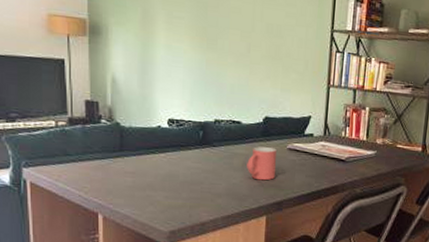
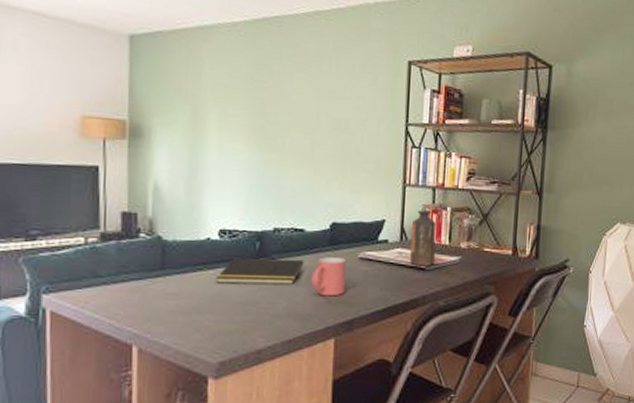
notepad: none [166,144,241,169] -> present [216,258,305,284]
bottle: none [332,108,356,158] -> present [410,210,437,265]

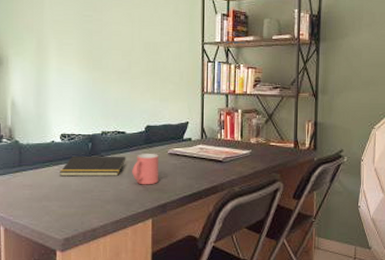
bottle: present [410,210,437,265] -> none [210,113,230,158]

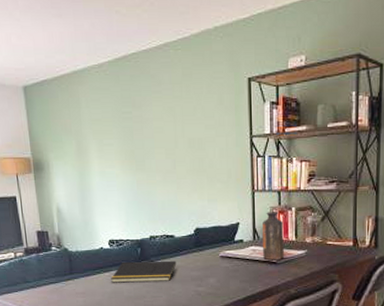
mug: present [132,154,159,185] -> none [183,257,212,290]
bottle: none [210,113,230,158] -> present [263,211,284,260]

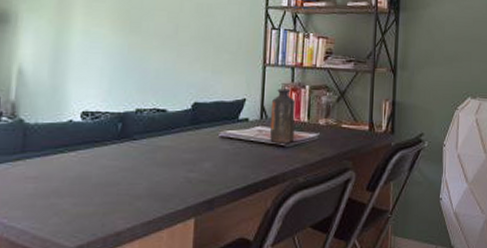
notepad: present [111,260,177,283] -> none [77,139,166,166]

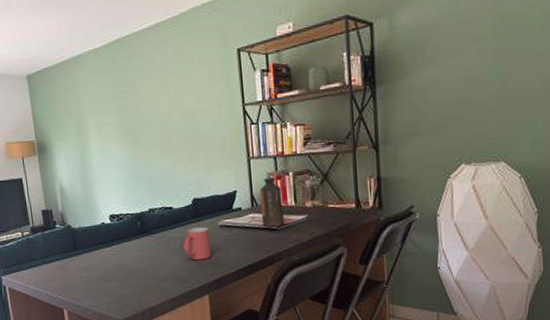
mug: none [172,137,207,176] -> present [183,227,212,261]

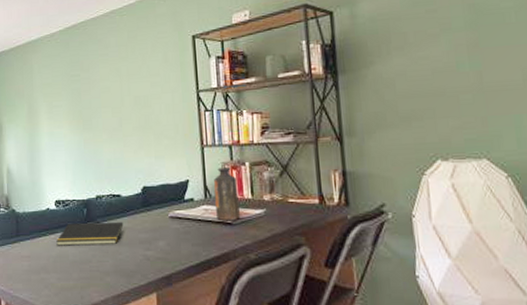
notepad: none [113,232,176,258] -> present [56,221,124,246]
mug: present [183,227,212,261] -> none [131,218,161,254]

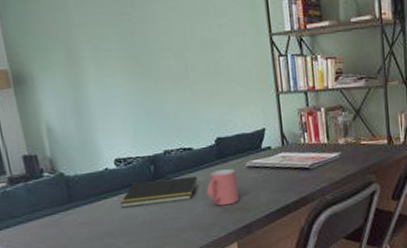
mug: none [131,218,161,254] -> present [206,169,240,206]
bottle: present [214,167,240,220] -> none [291,113,317,166]

